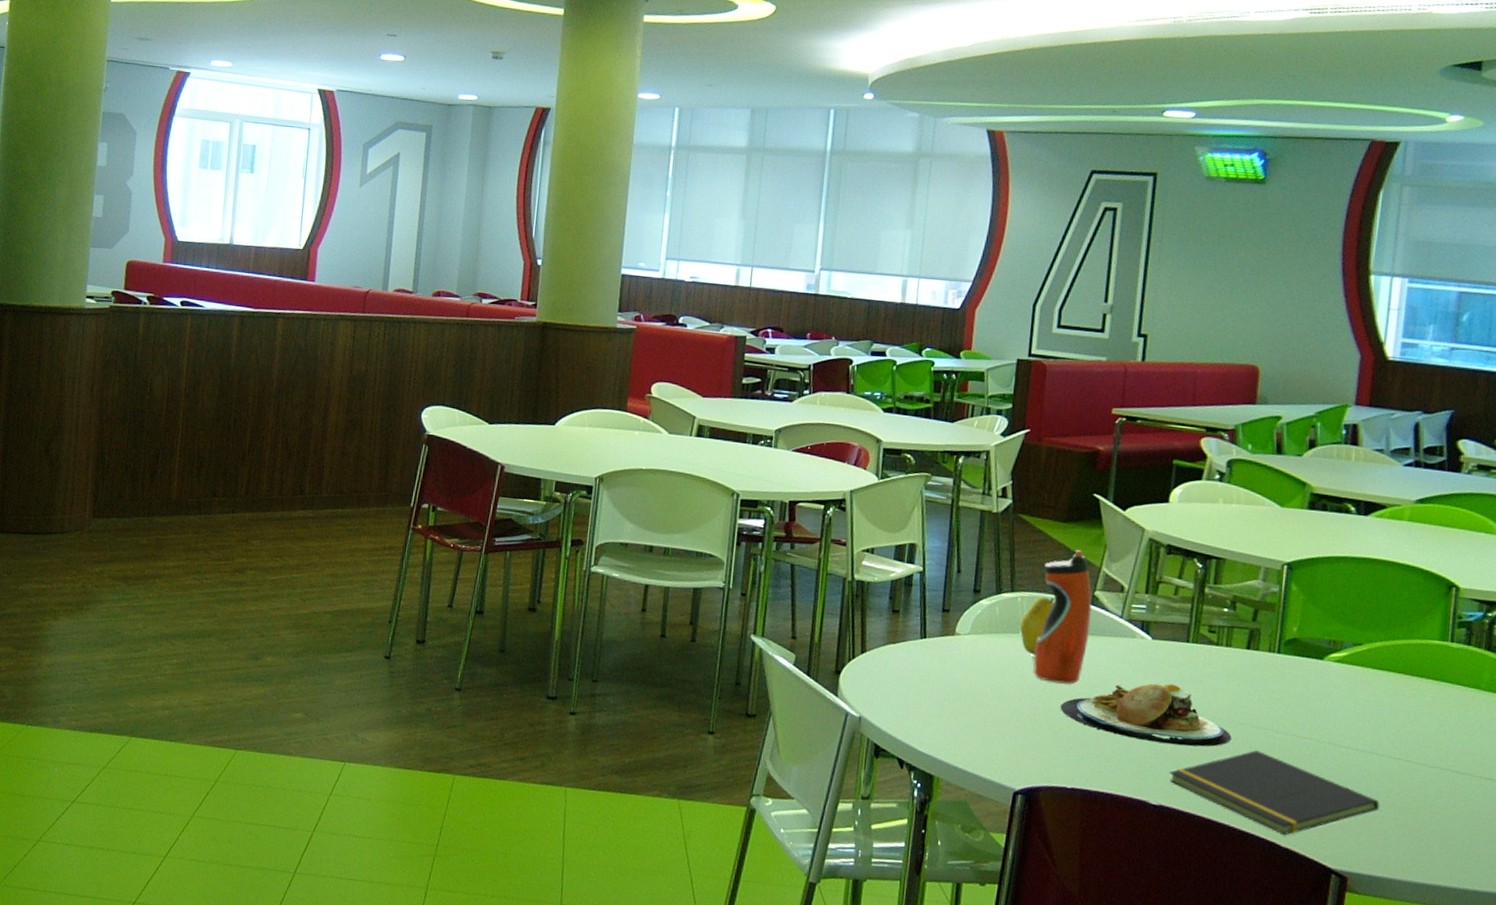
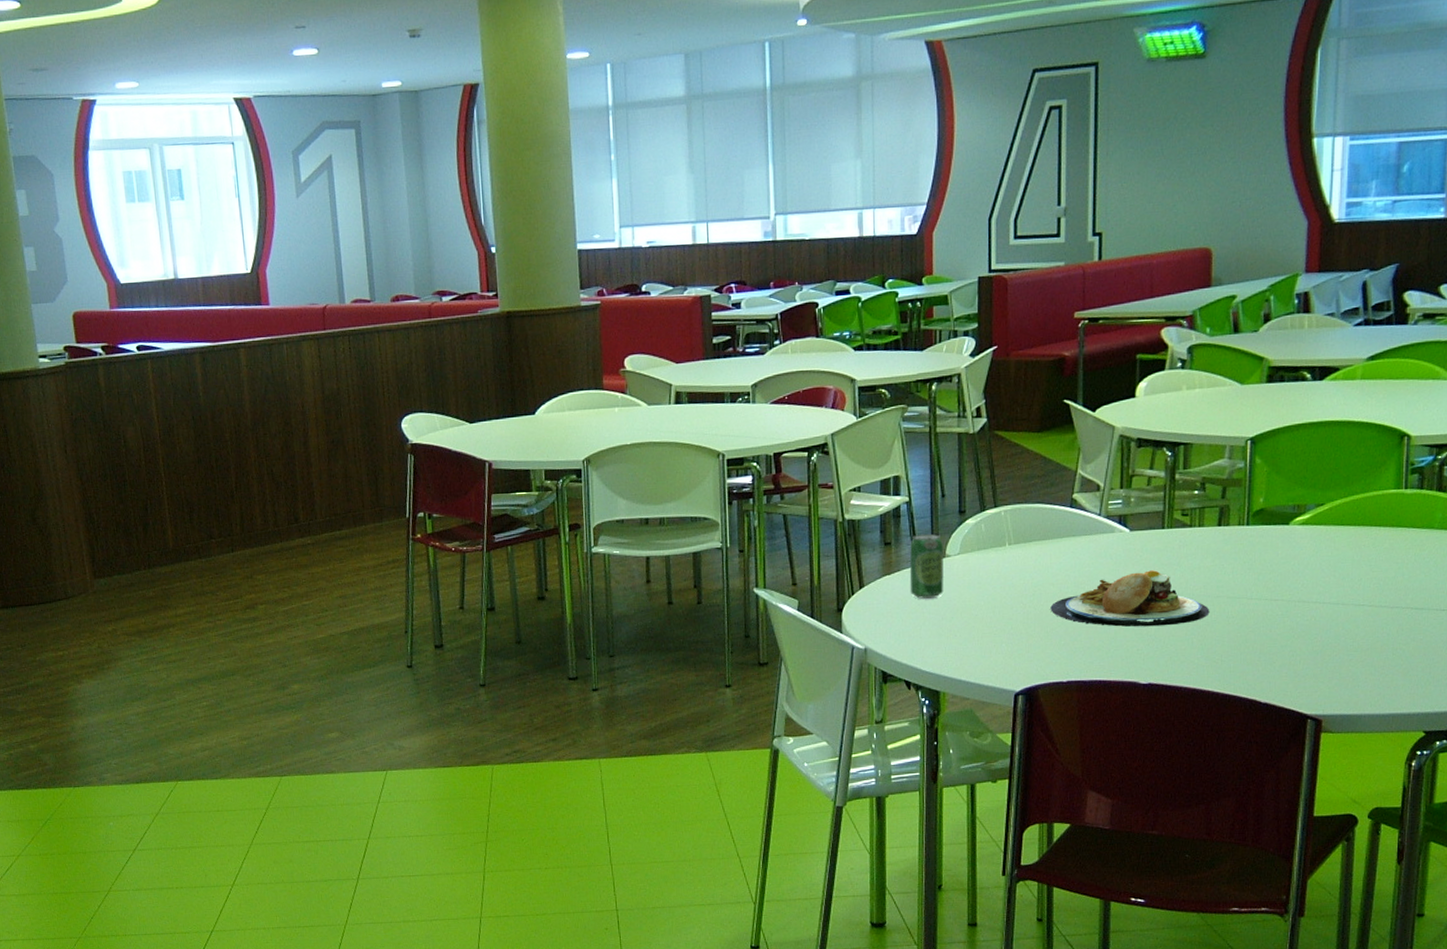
beverage can: none [913,606,954,676] -> present [909,533,944,599]
fruit: present [1020,596,1055,655] -> none [1006,507,1037,564]
water bottle: present [1033,549,1092,684] -> none [1022,456,1071,587]
notepad: present [1169,750,1380,836] -> none [1155,619,1347,692]

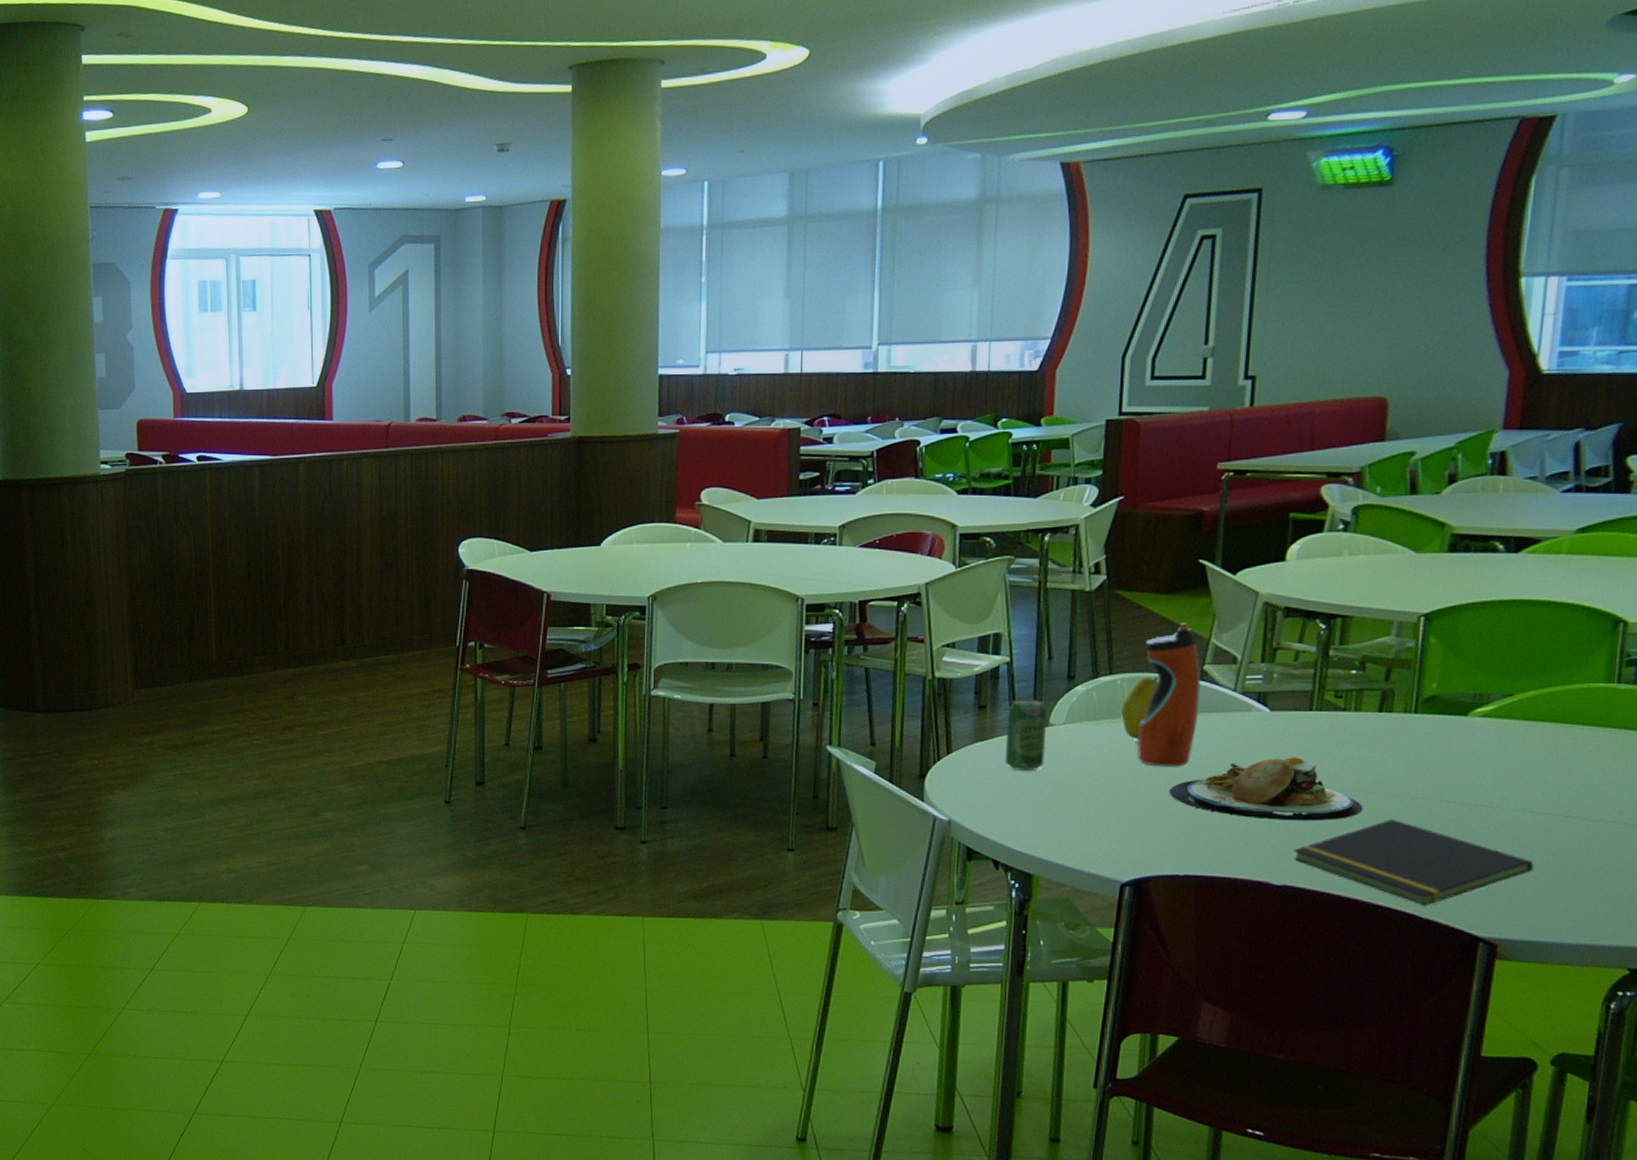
fruit: none [1006,507,1037,564] -> present [1121,676,1159,740]
water bottle: none [1022,456,1071,587] -> present [1137,621,1201,767]
notepad: none [1155,619,1347,692] -> present [1292,819,1534,906]

